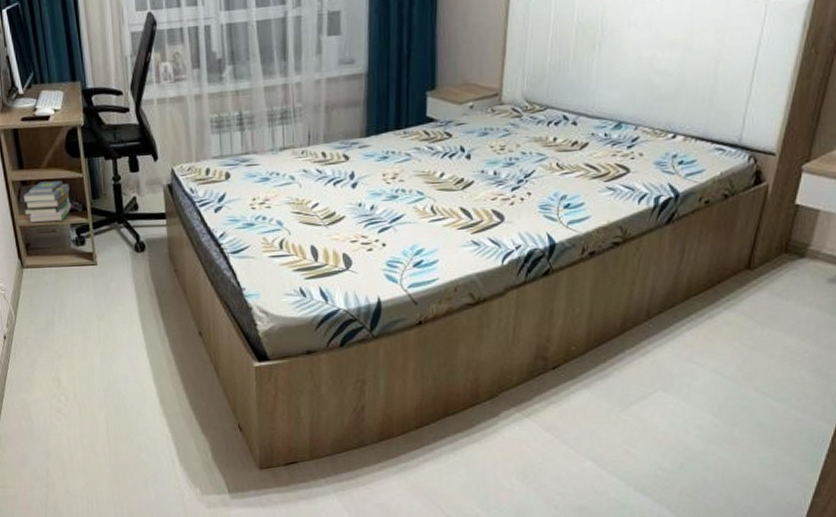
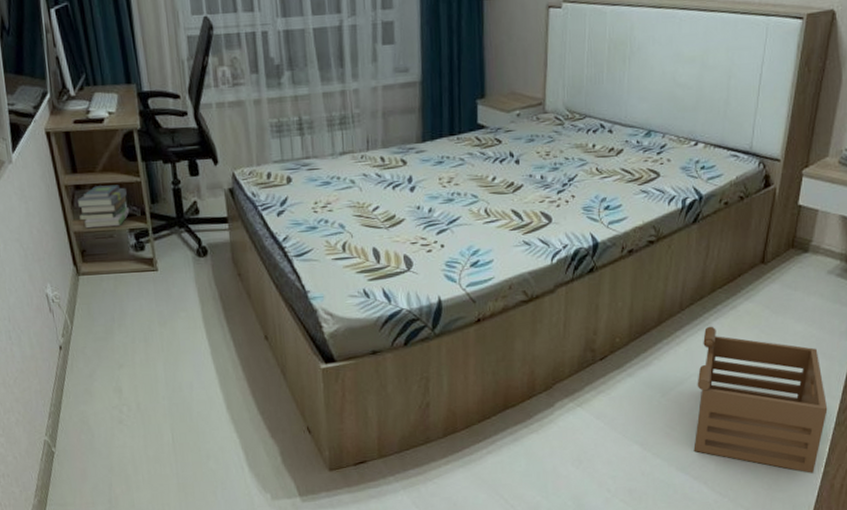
wooden crate: none [656,336,820,504] -> present [693,326,828,473]

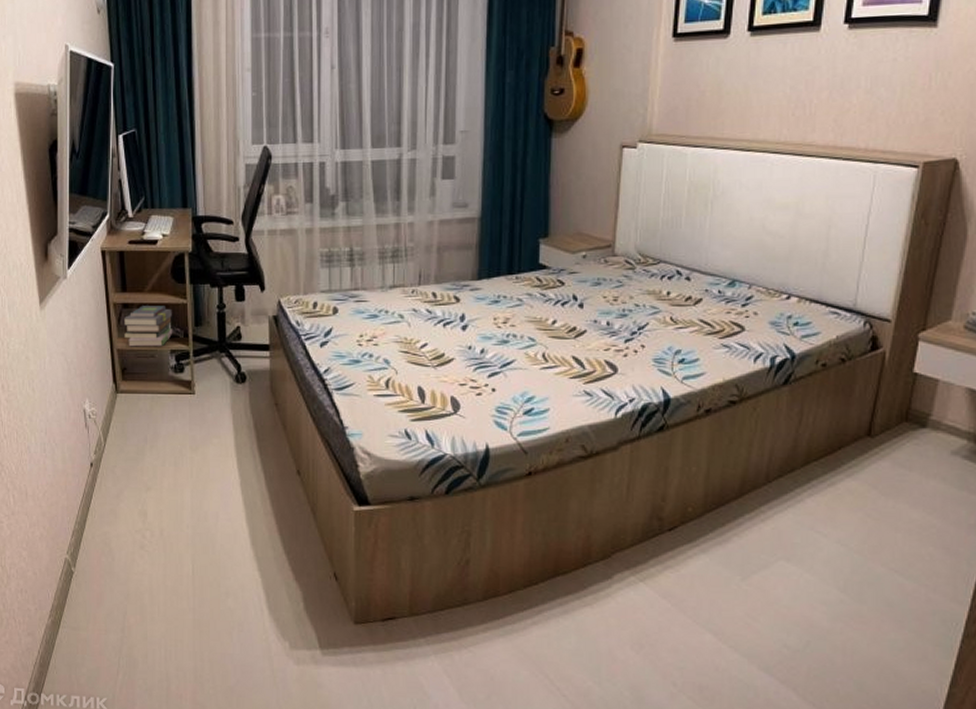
wooden crate: present [693,326,828,473] -> none [780,503,953,693]

